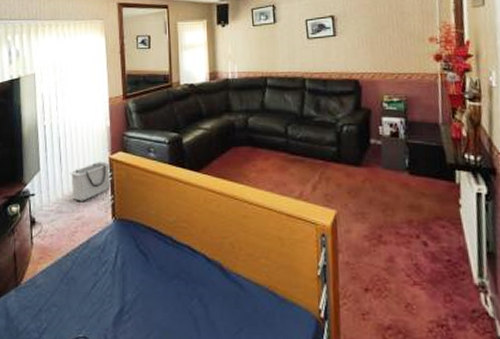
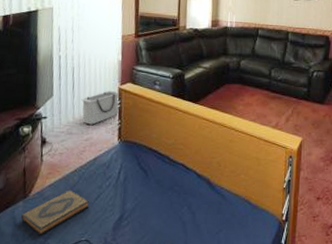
hardback book: none [13,277,86,330] -> present [20,190,90,236]

